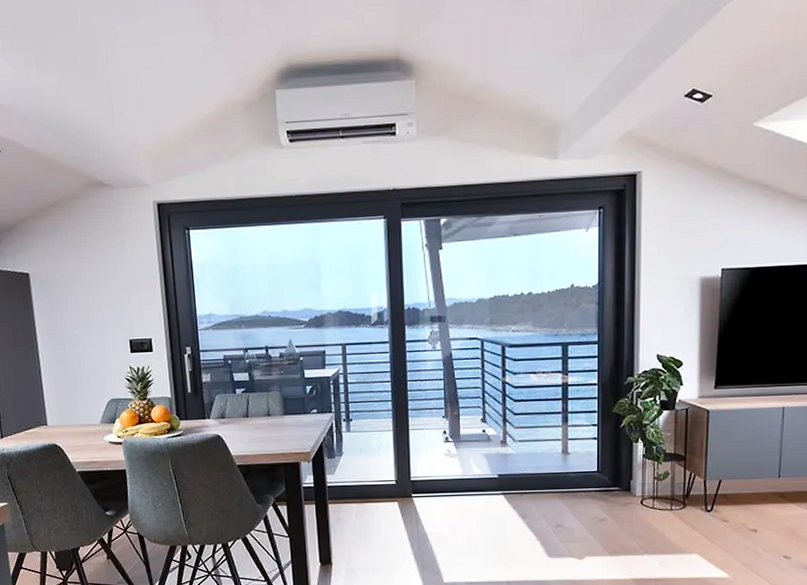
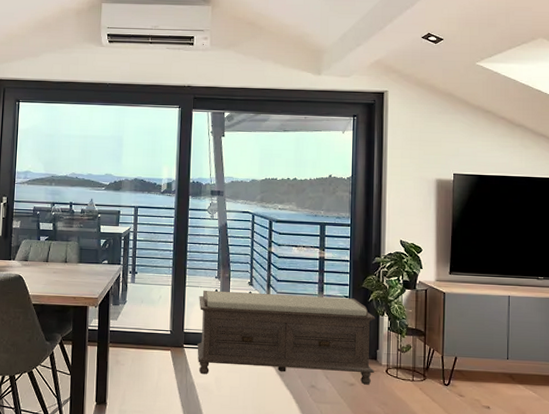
bench: none [425,426,628,524] -> present [197,290,375,385]

